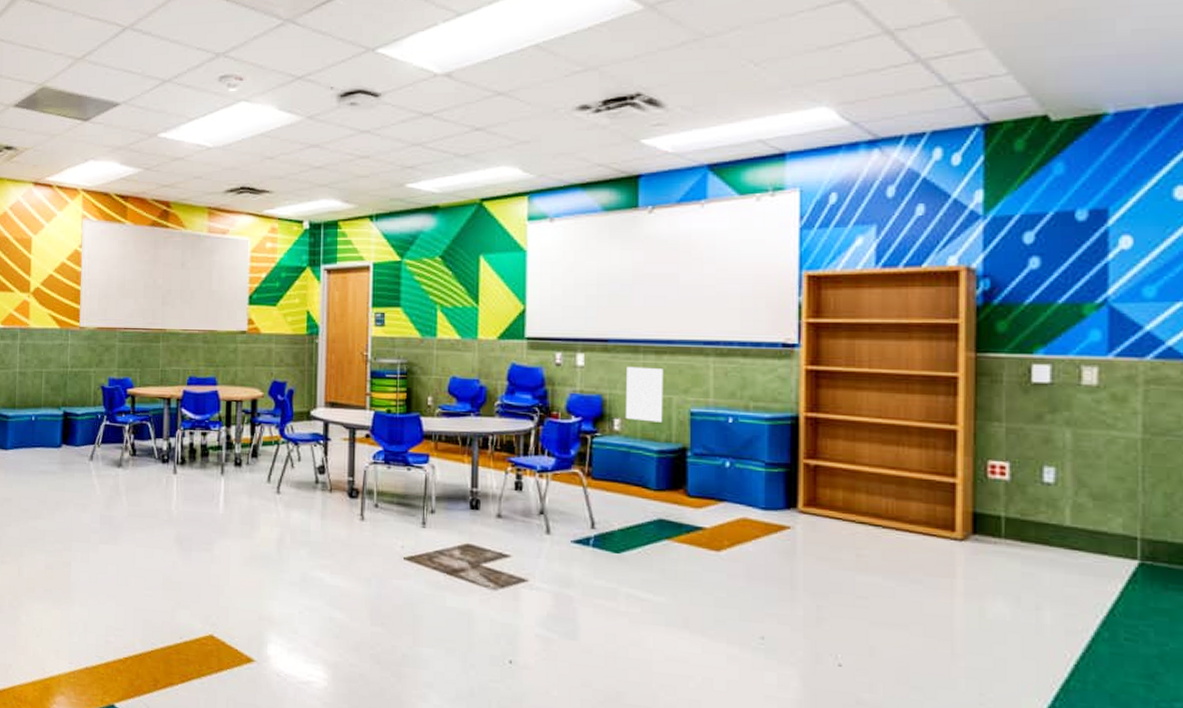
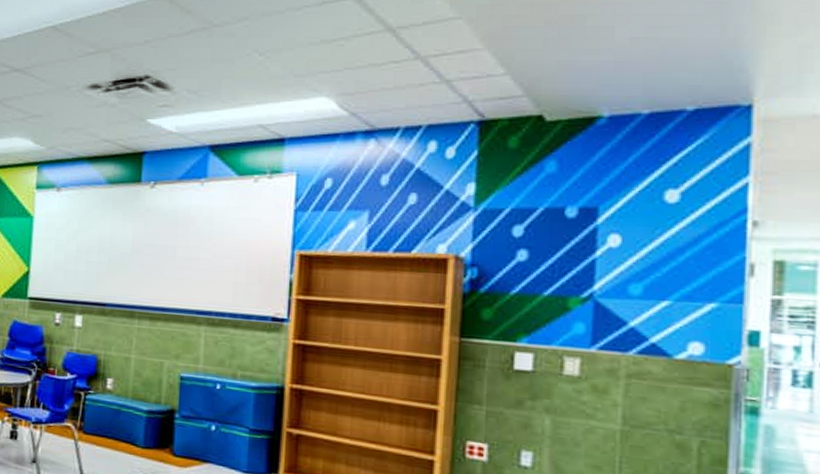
wall art: present [626,366,664,422] -> none [119,330,157,385]

